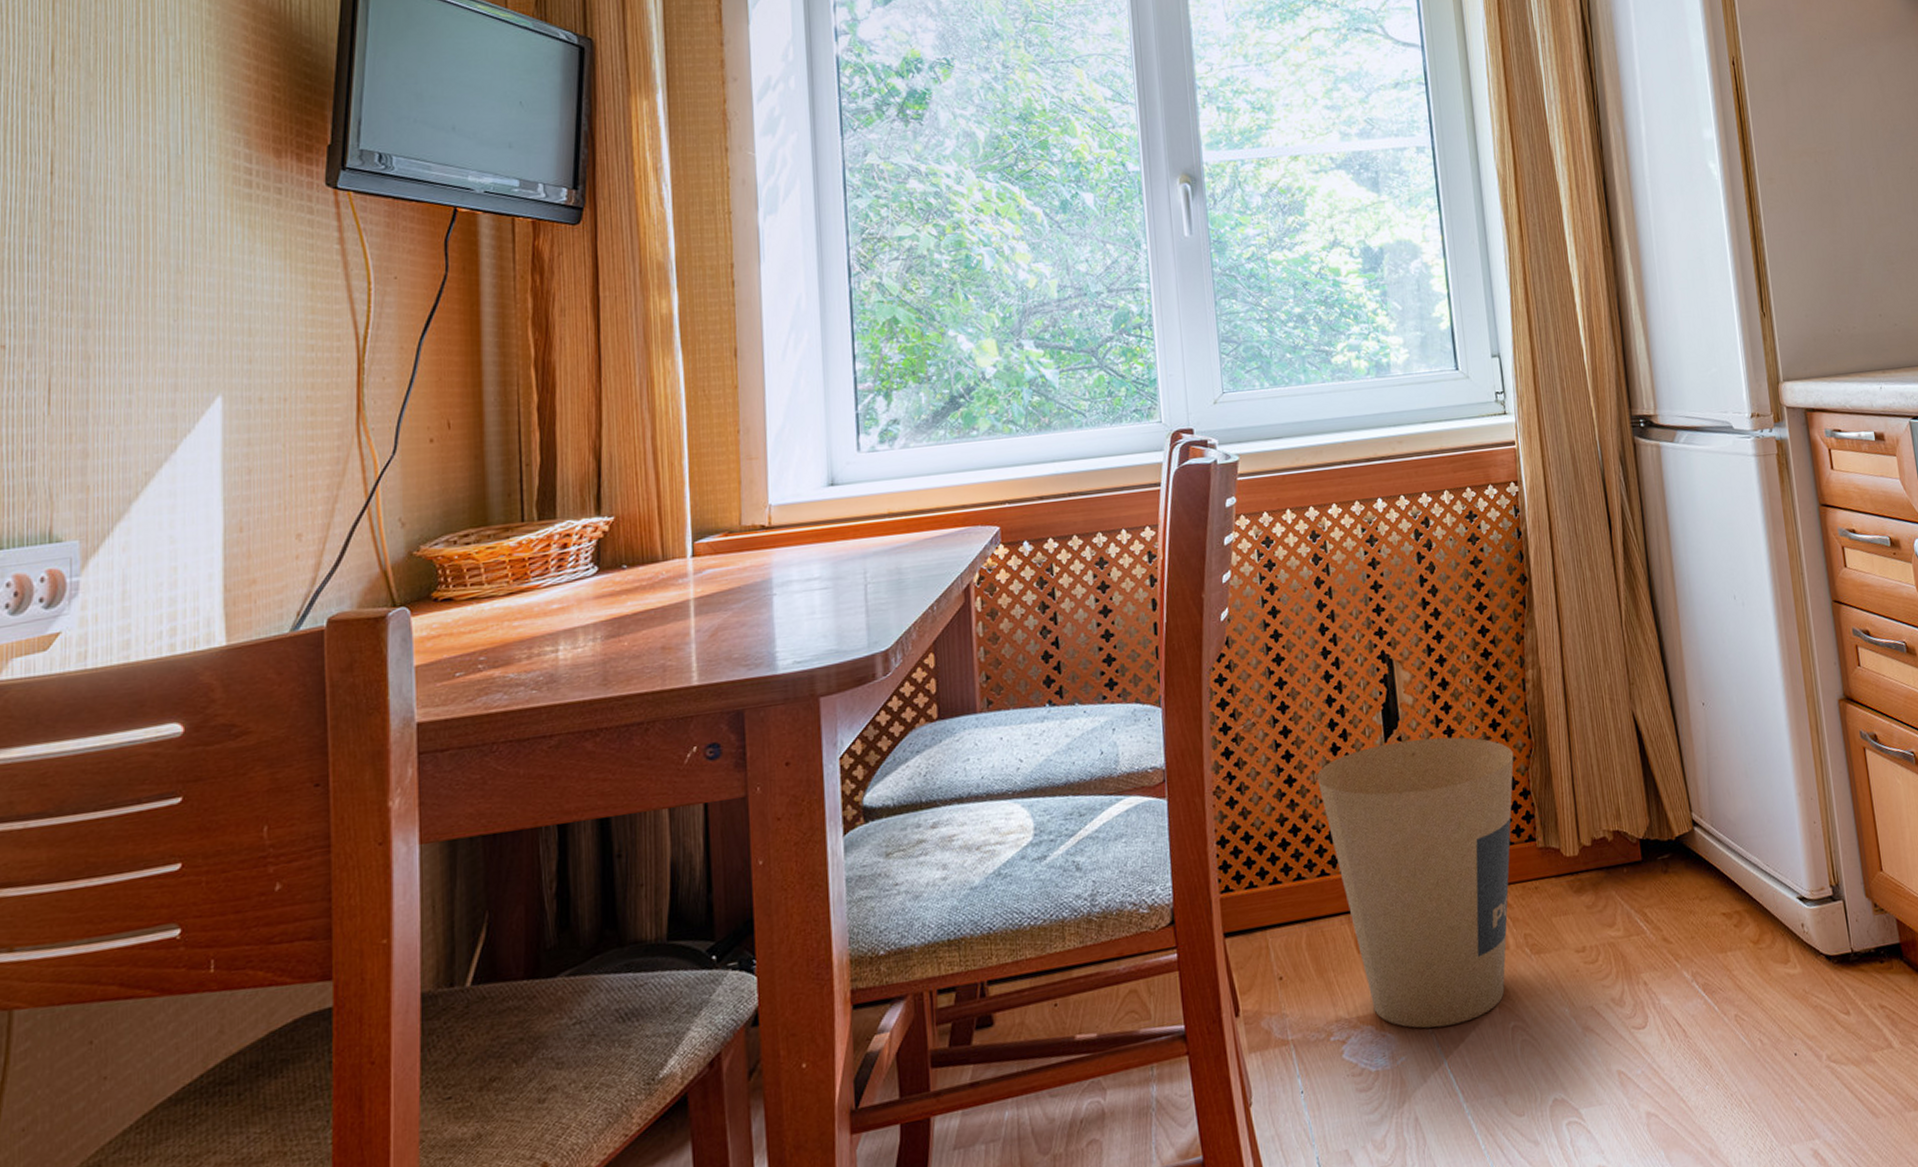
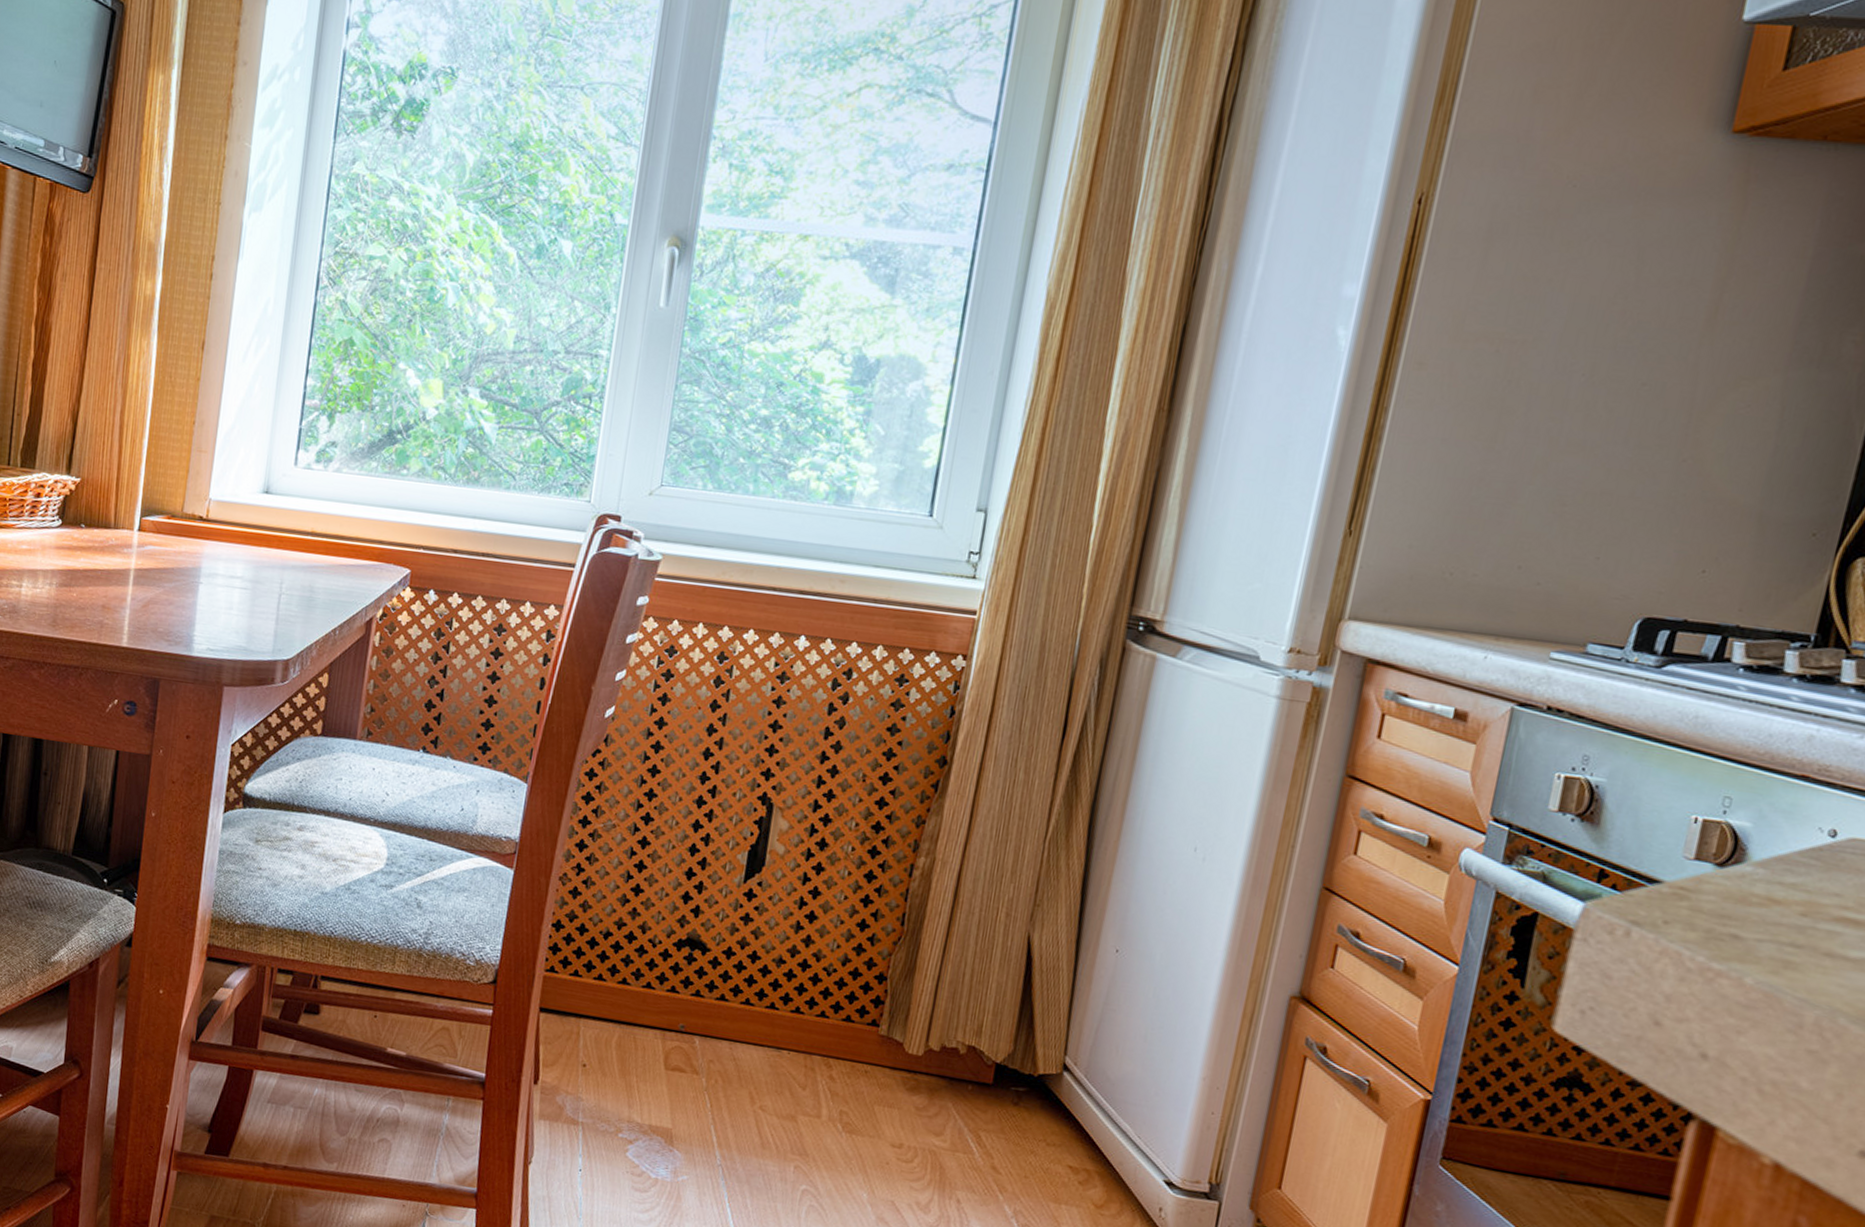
trash can: present [1317,737,1514,1029] -> none [664,882,880,1168]

